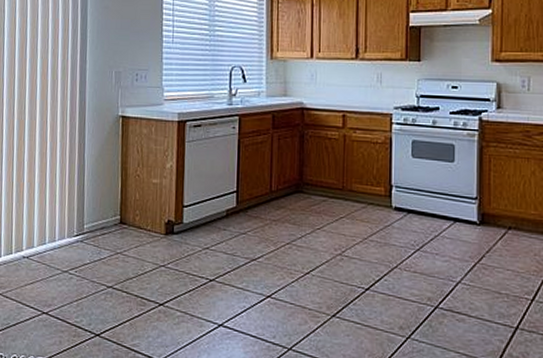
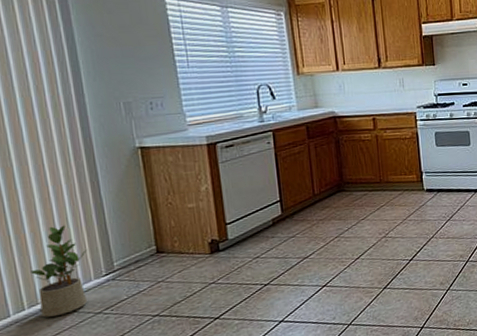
potted plant: none [22,179,66,266] -> present [31,225,88,318]

